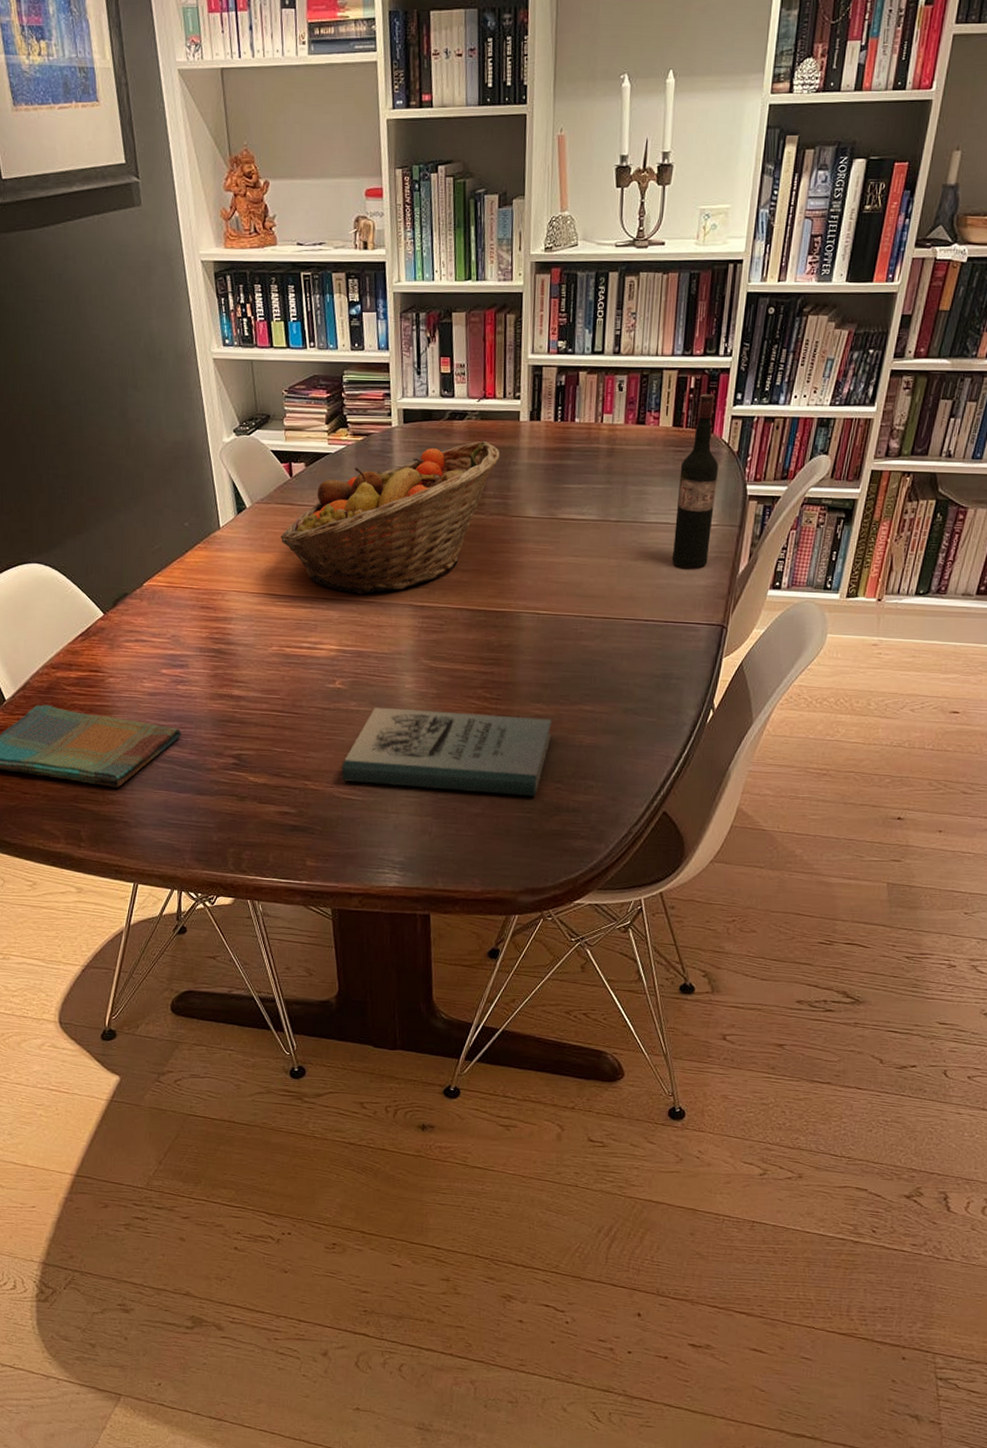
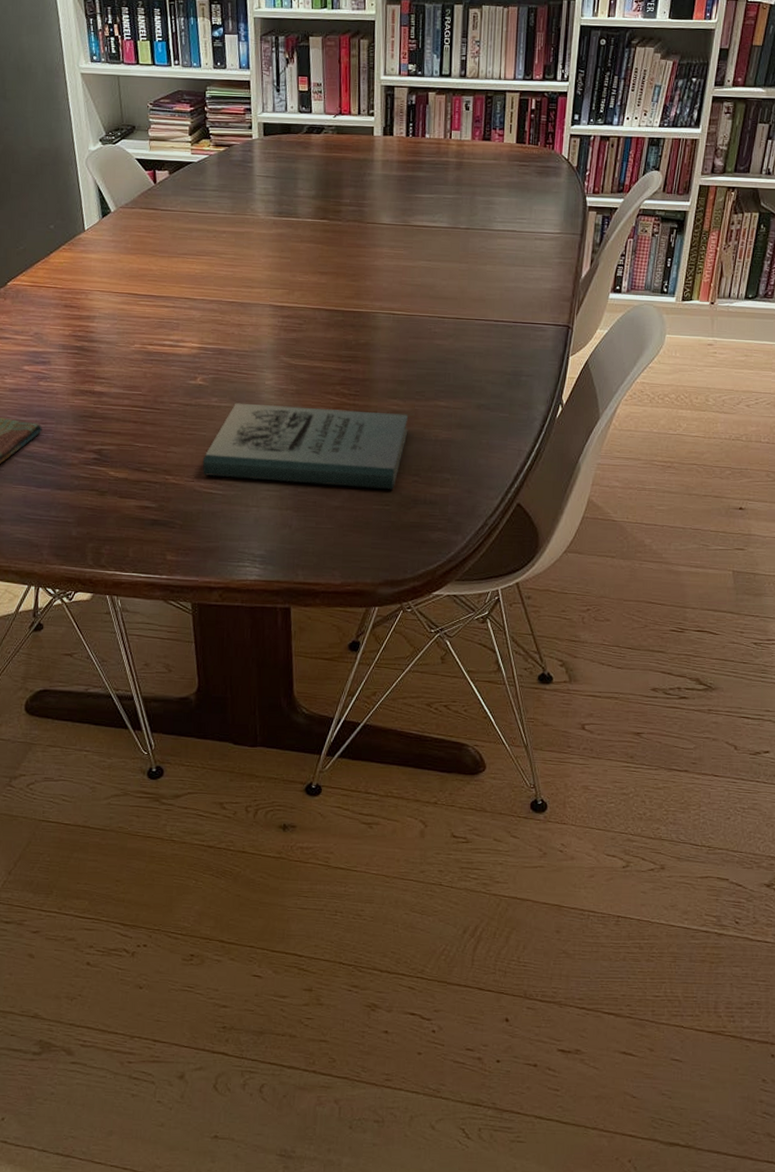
fruit basket: present [280,440,500,595] -> none [144,153,356,295]
wine bottle: present [671,394,718,569] -> none [519,114,559,273]

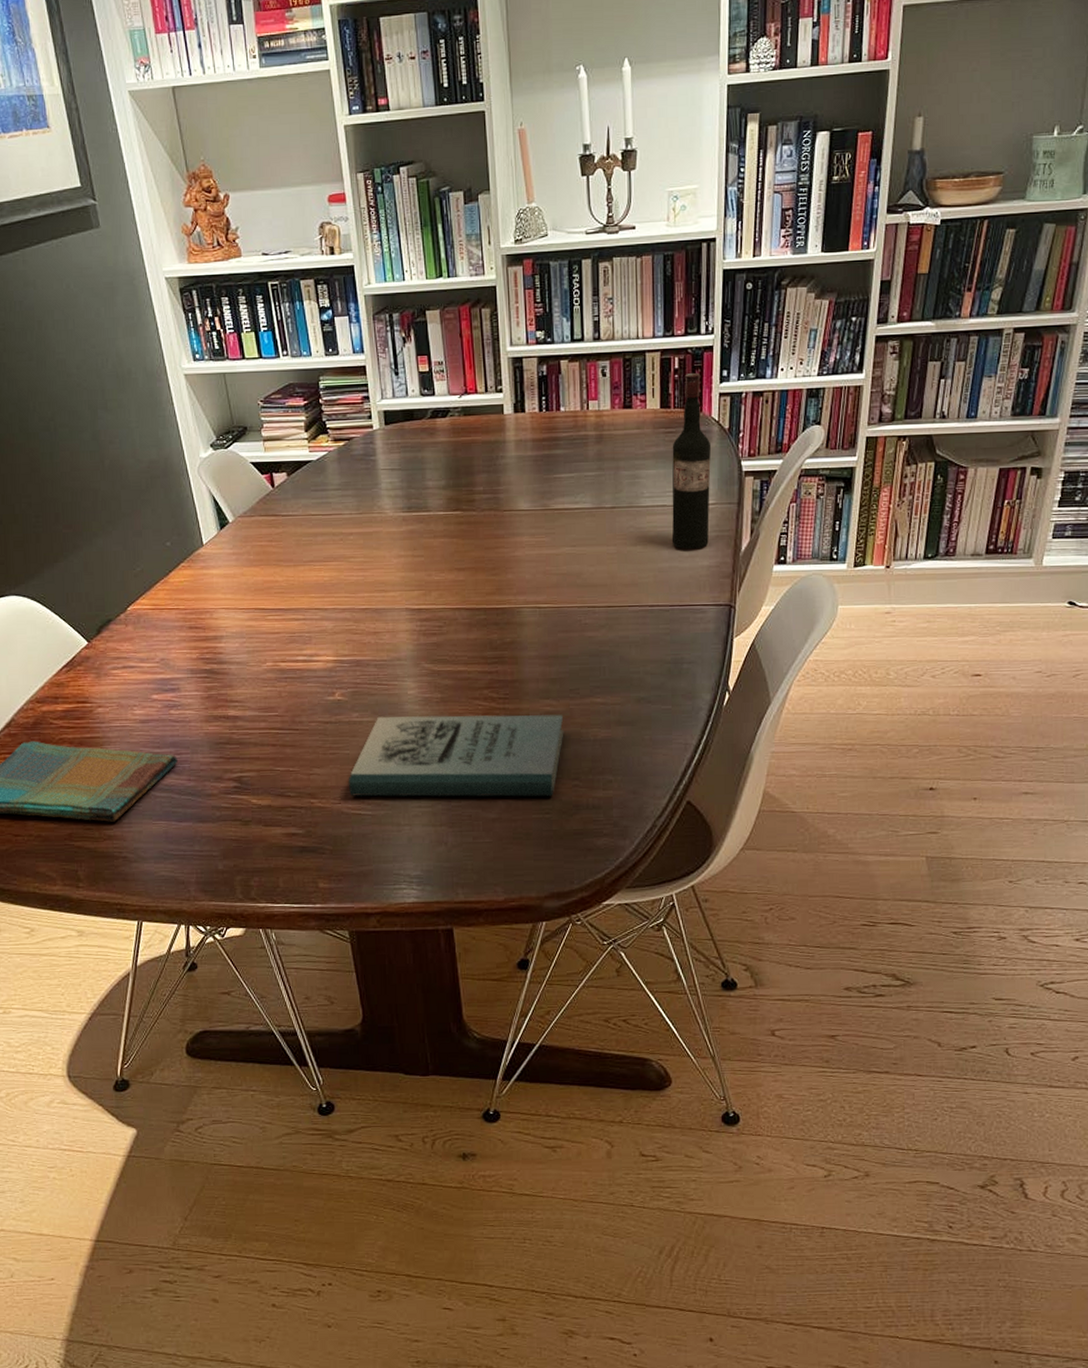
wine bottle: none [519,114,559,273] -> present [671,373,711,550]

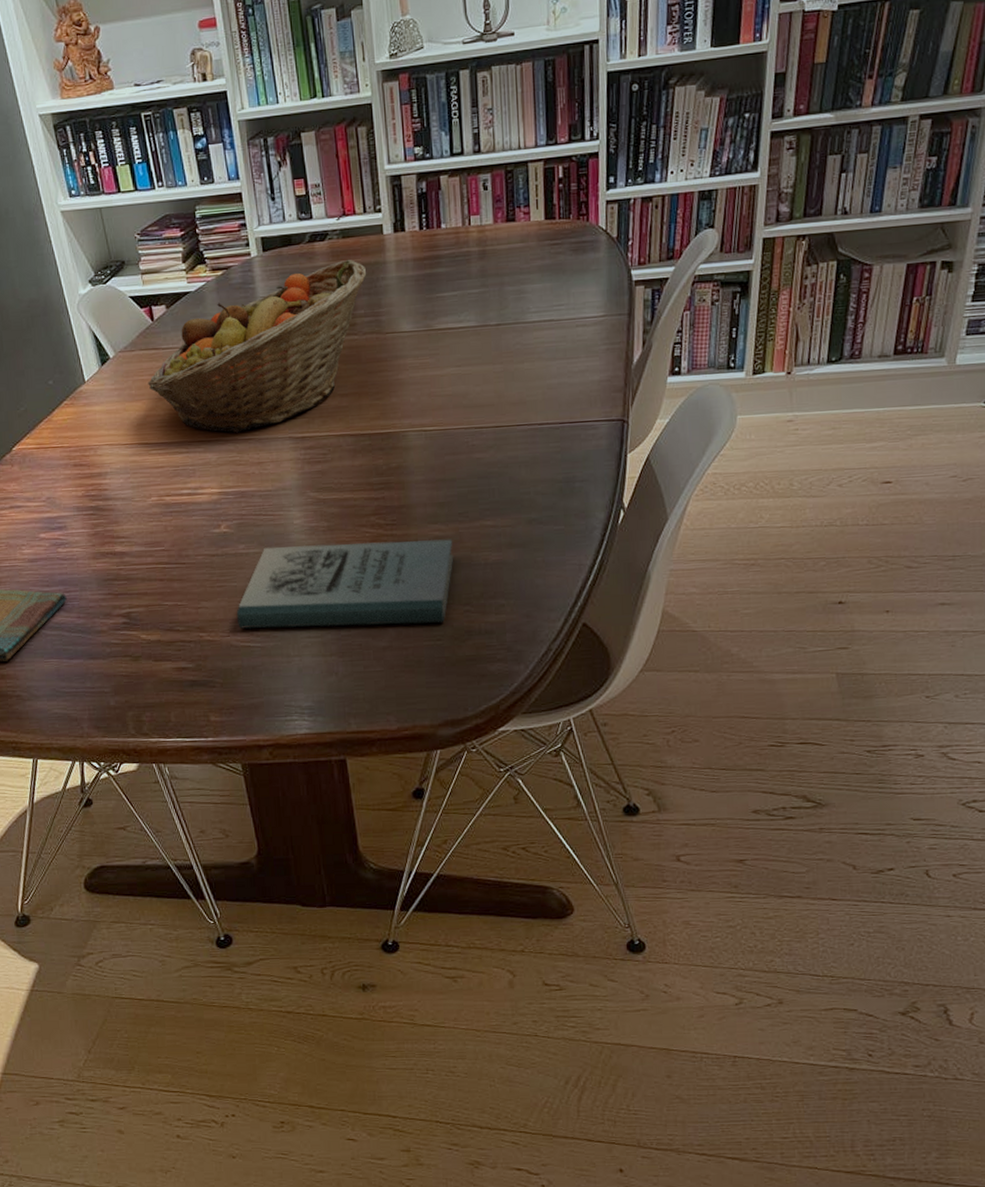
fruit basket: none [266,436,487,602] -> present [148,259,367,433]
wine bottle: present [671,373,711,550] -> none [558,181,599,365]

